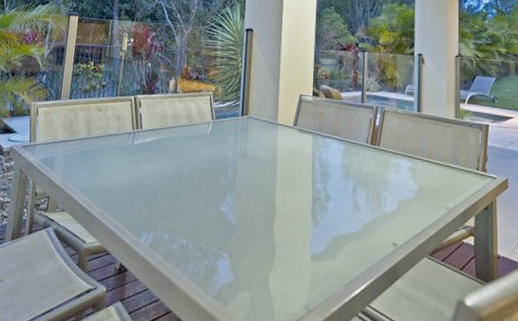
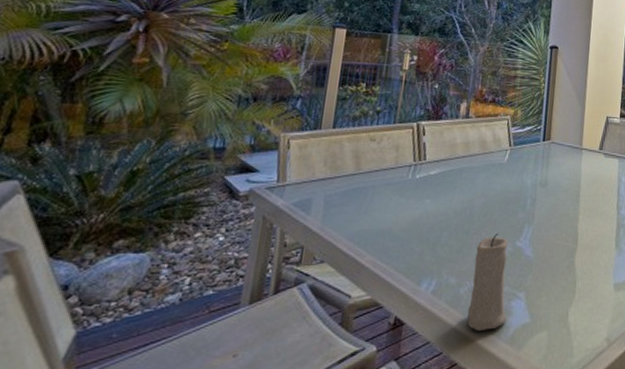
candle: none [179,197,213,285] -> present [467,233,509,331]

